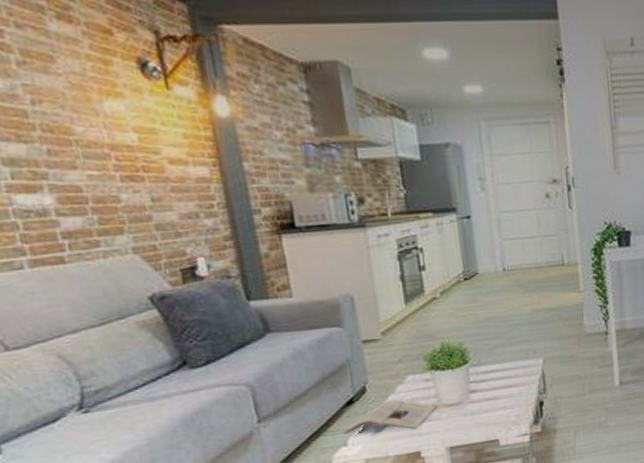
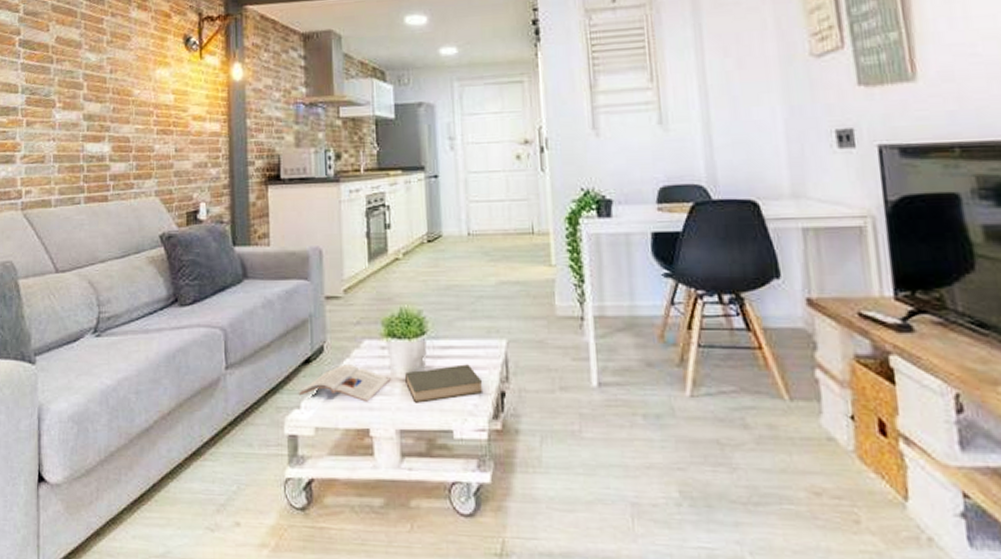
book: none [451,383,524,423] -> present [405,364,484,403]

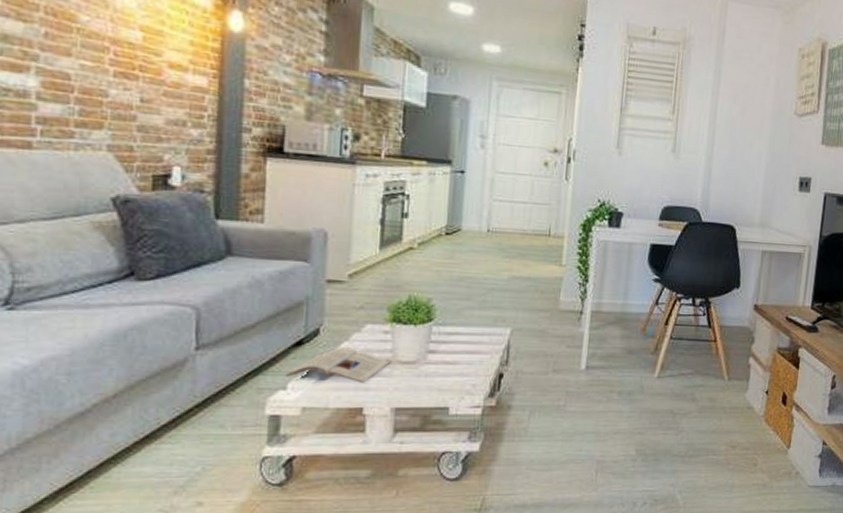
book: present [405,364,484,403] -> none [406,349,484,384]

